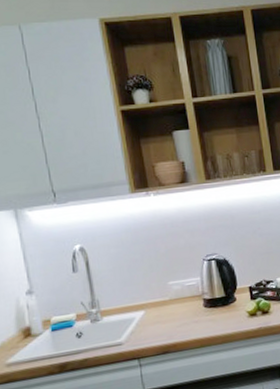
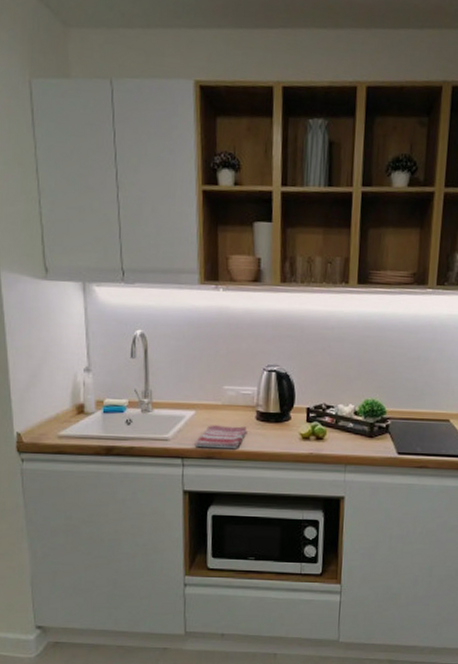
dish towel: none [149,316,198,345] -> present [194,425,247,450]

